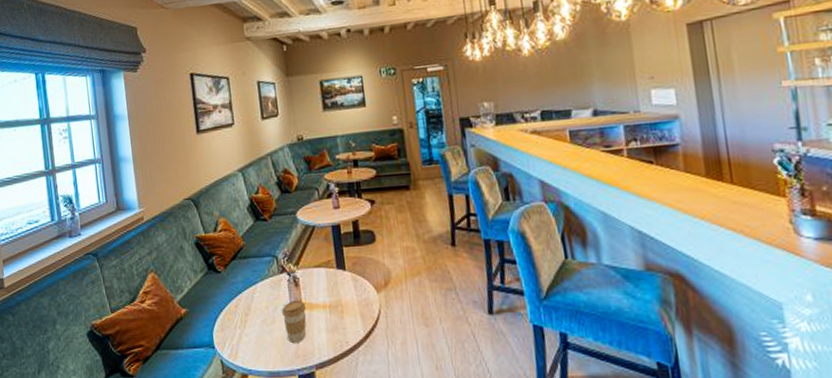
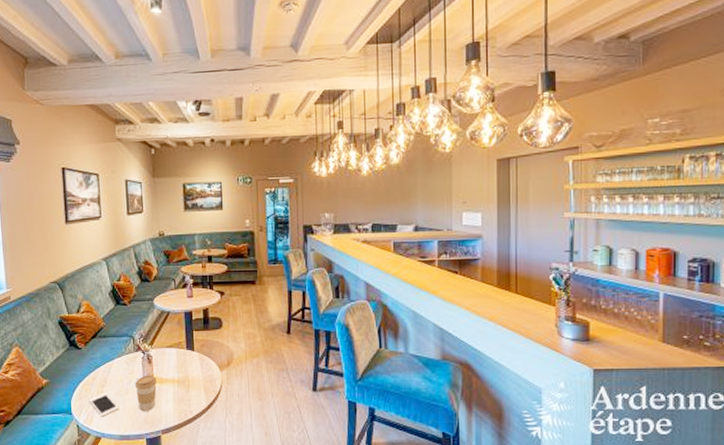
cell phone: none [232,322,266,351] -> present [89,392,119,417]

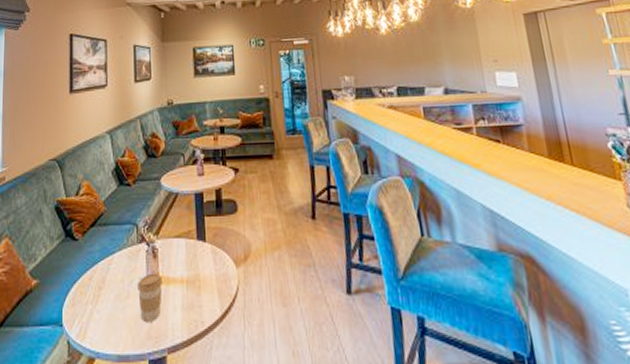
cell phone: present [89,392,119,417] -> none [84,296,118,330]

